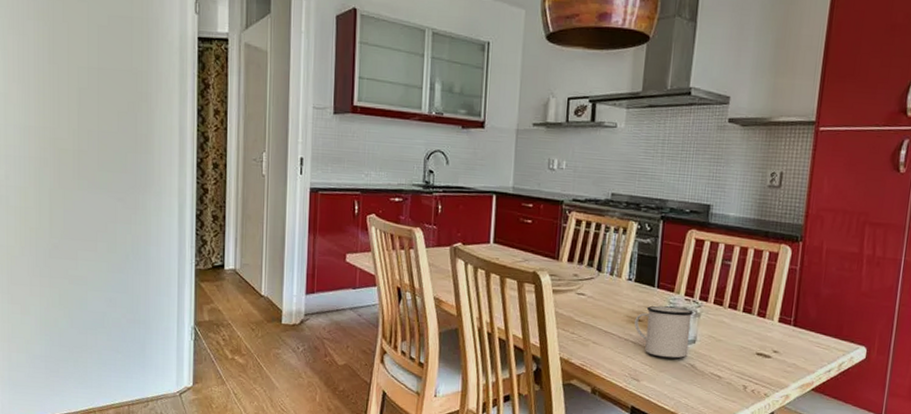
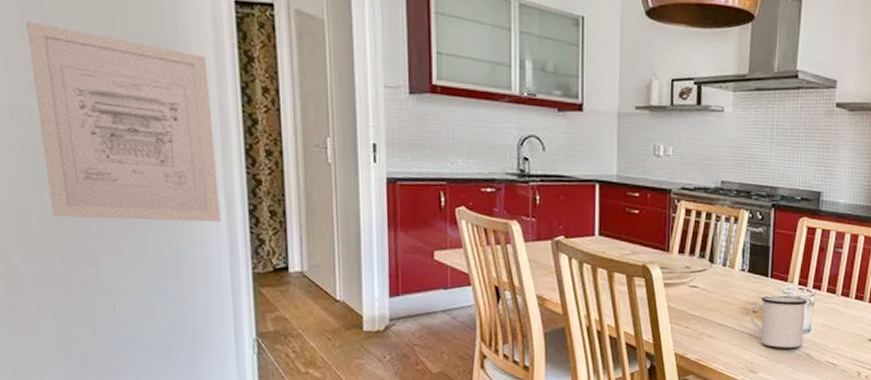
wall art: none [41,58,174,225] -> present [26,21,221,223]

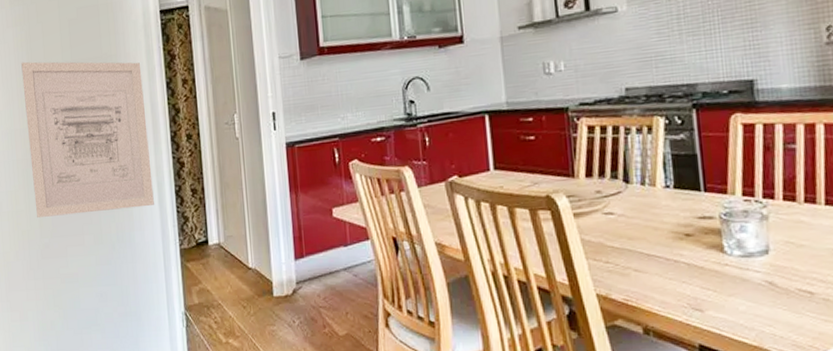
mug: present [749,296,807,348] -> none [683,211,761,278]

